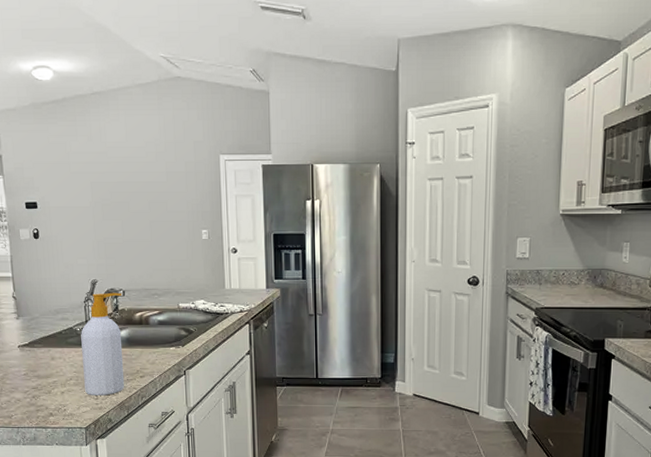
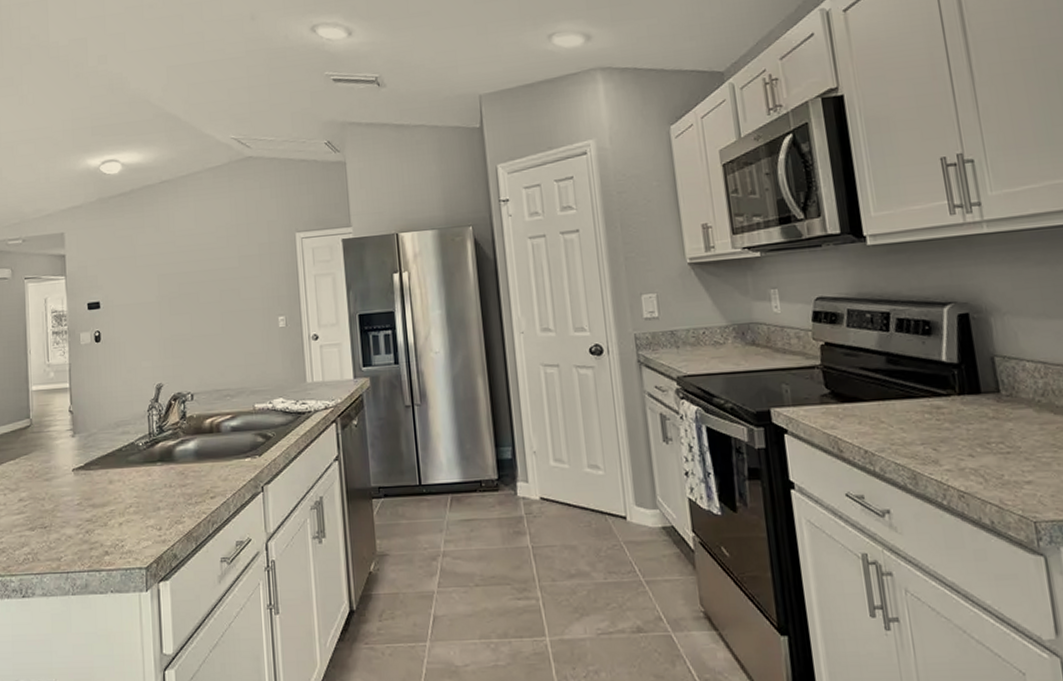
soap bottle: present [81,292,125,396] -> none [143,396,193,525]

